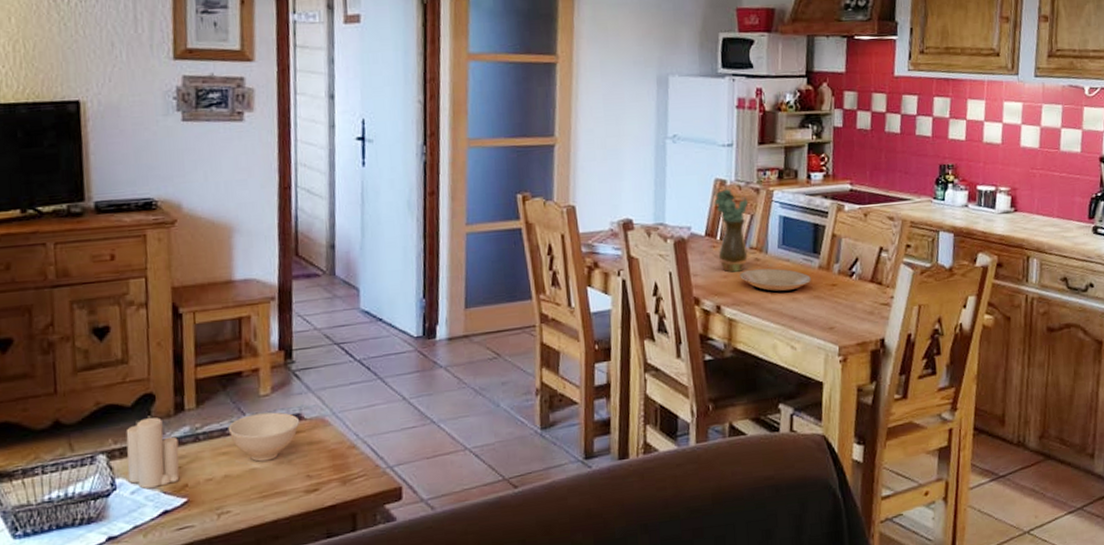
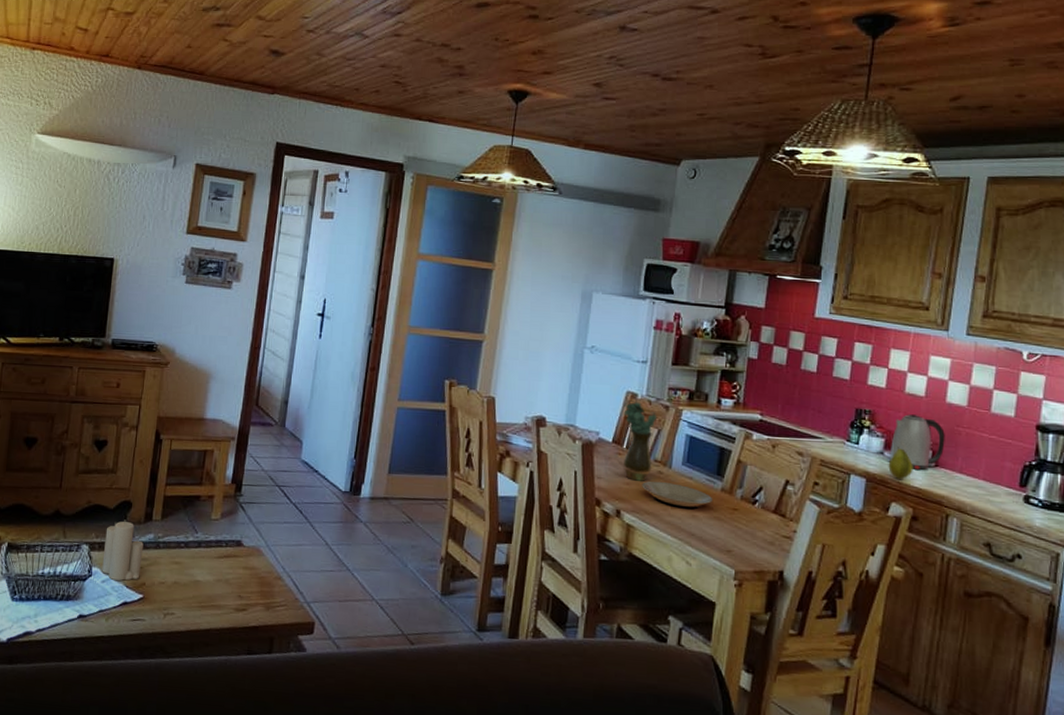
bowl: present [228,412,300,462] -> none [183,534,240,576]
fruit: none [972,197,996,230] -> present [888,447,913,481]
kettle: none [973,163,1022,218] -> present [889,414,945,471]

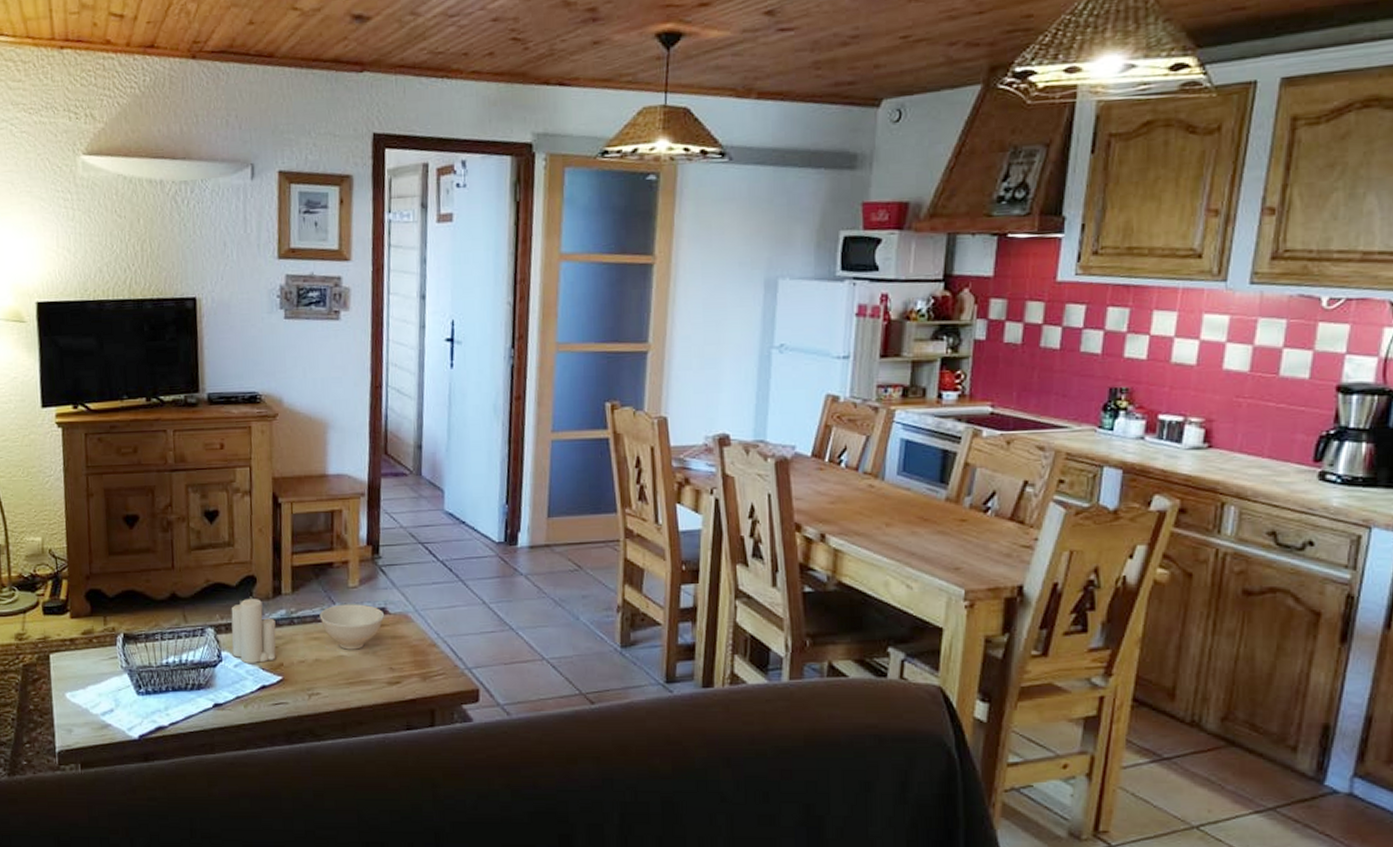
bowl: none [183,534,240,576] -> present [319,604,385,650]
vase: present [623,396,657,481] -> none [823,401,865,499]
plate: present [642,480,713,510] -> none [850,496,937,526]
fruit: present [888,447,913,481] -> none [1150,429,1181,468]
kettle: present [889,414,945,471] -> none [1151,388,1221,455]

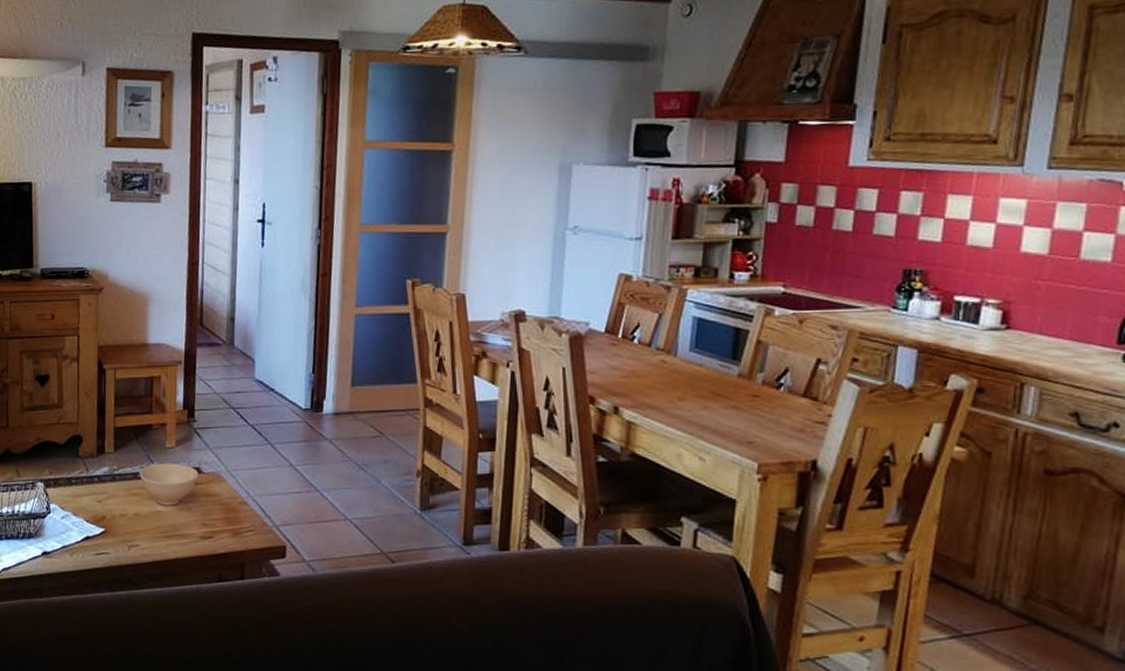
candle: present [231,596,276,663] -> none [59,454,100,515]

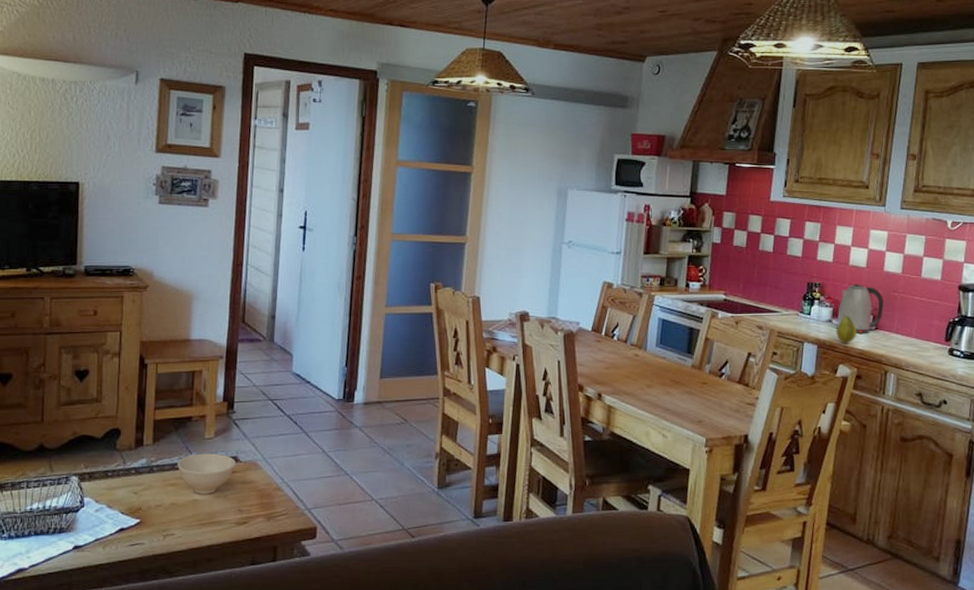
fruit: none [946,310,978,348] -> present [836,314,857,344]
kettle: none [947,270,1019,335] -> present [837,284,884,334]

